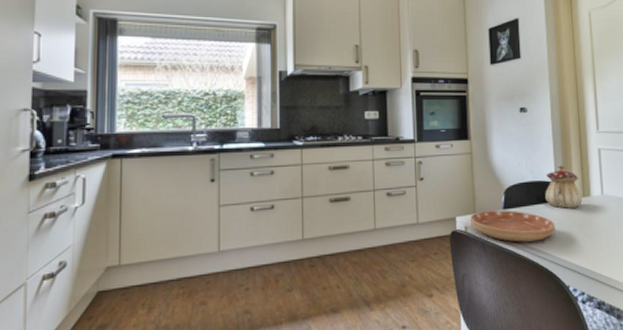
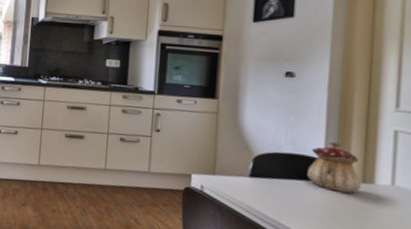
saucer: present [470,209,555,242] -> none [208,173,317,219]

